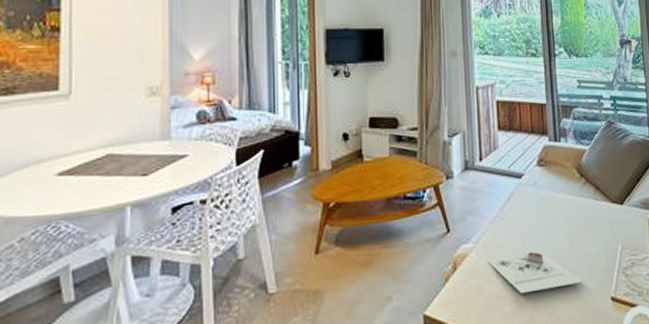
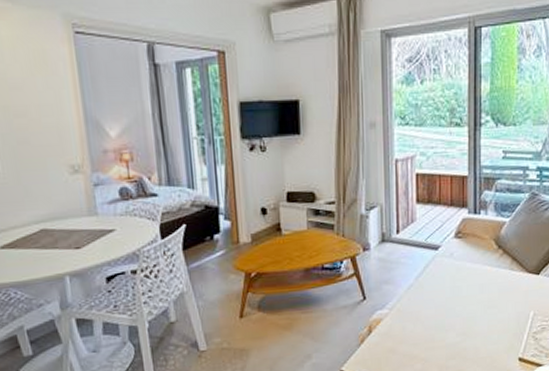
architectural model: present [486,252,583,294] -> none [400,317,492,354]

